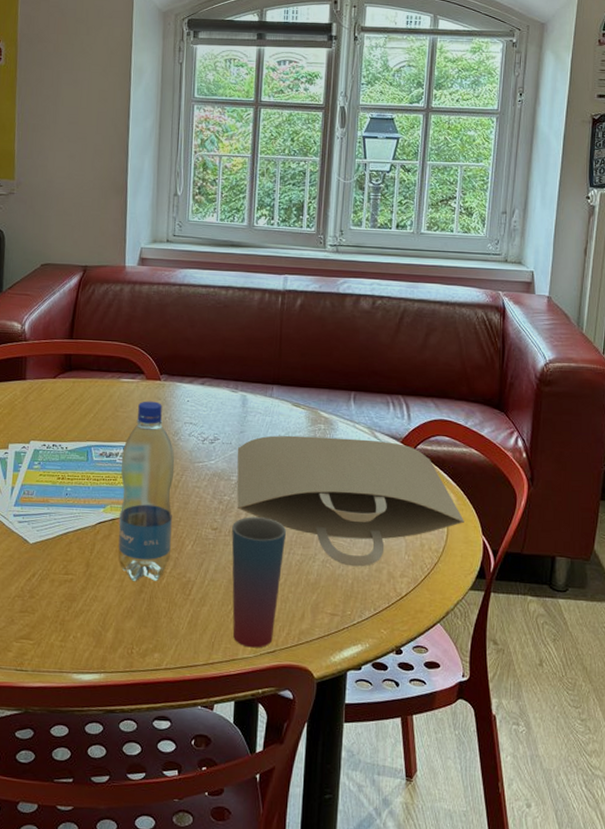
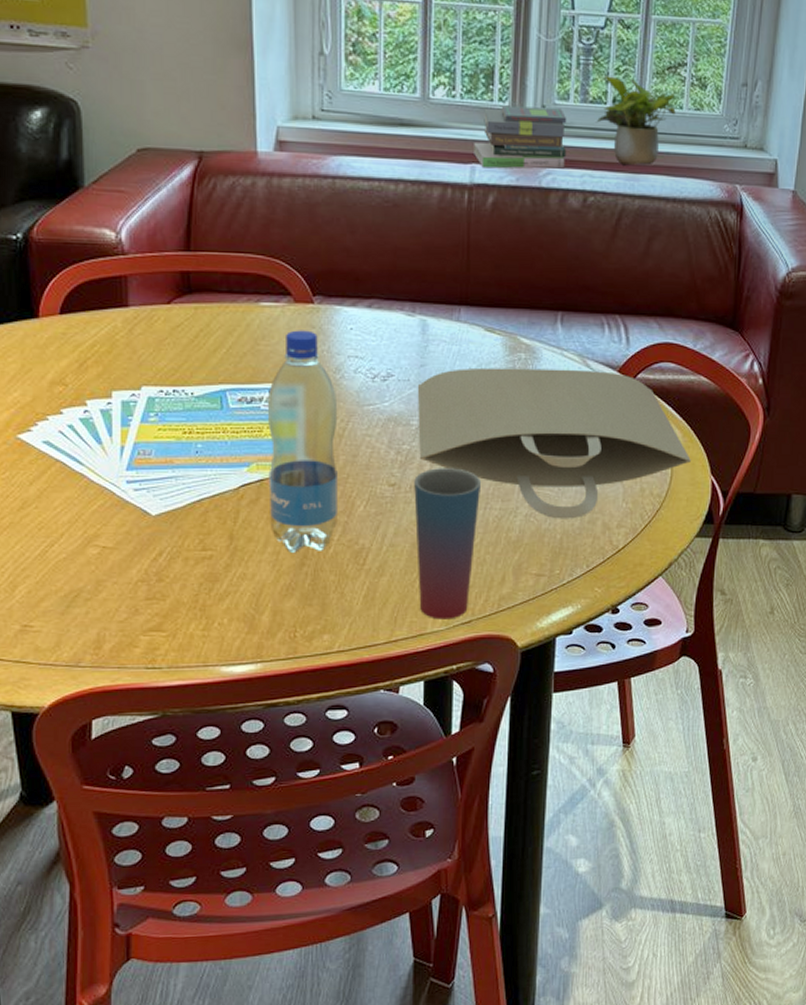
books: none [286,231,360,279] -> present [472,105,567,169]
potted plant: none [383,207,447,276] -> present [596,76,676,166]

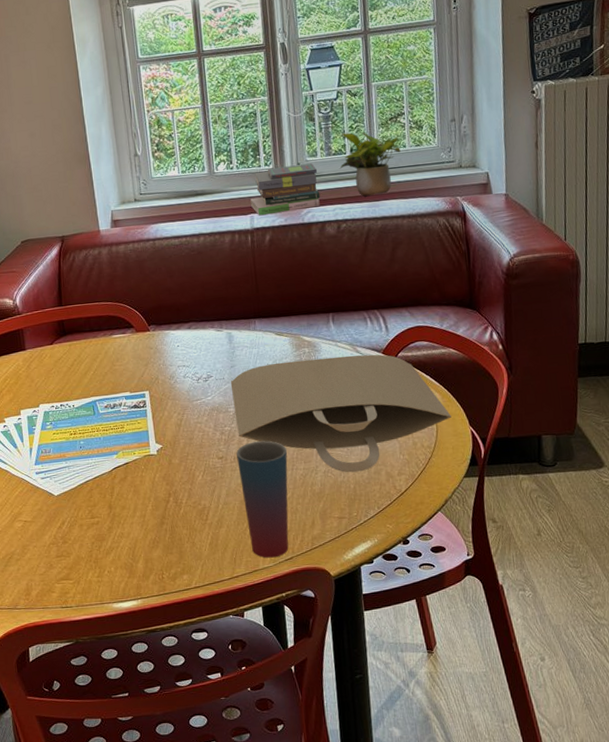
bottle: present [267,330,339,553] -> none [125,351,184,515]

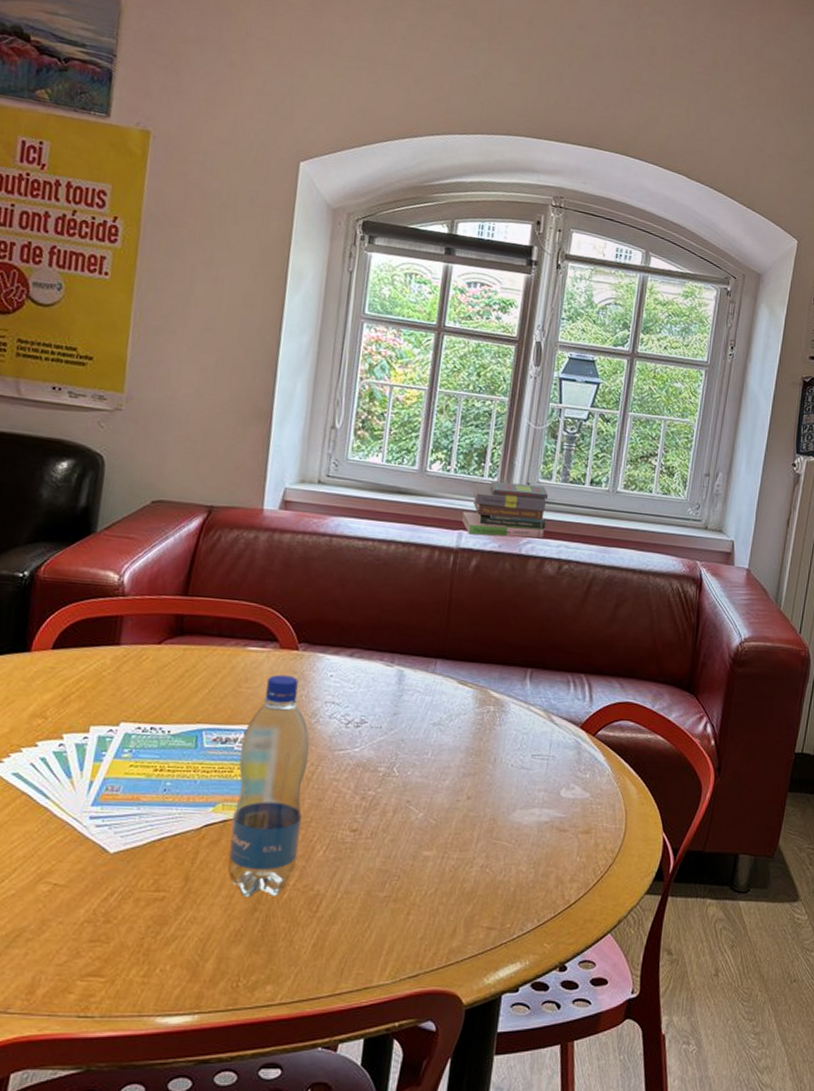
bottle: none [125,351,184,515] -> present [227,674,310,897]
tote bag: present [230,354,451,473] -> none [383,718,645,872]
cup: present [236,440,289,558] -> none [367,815,441,973]
potted plant: present [339,132,401,197] -> none [574,460,646,540]

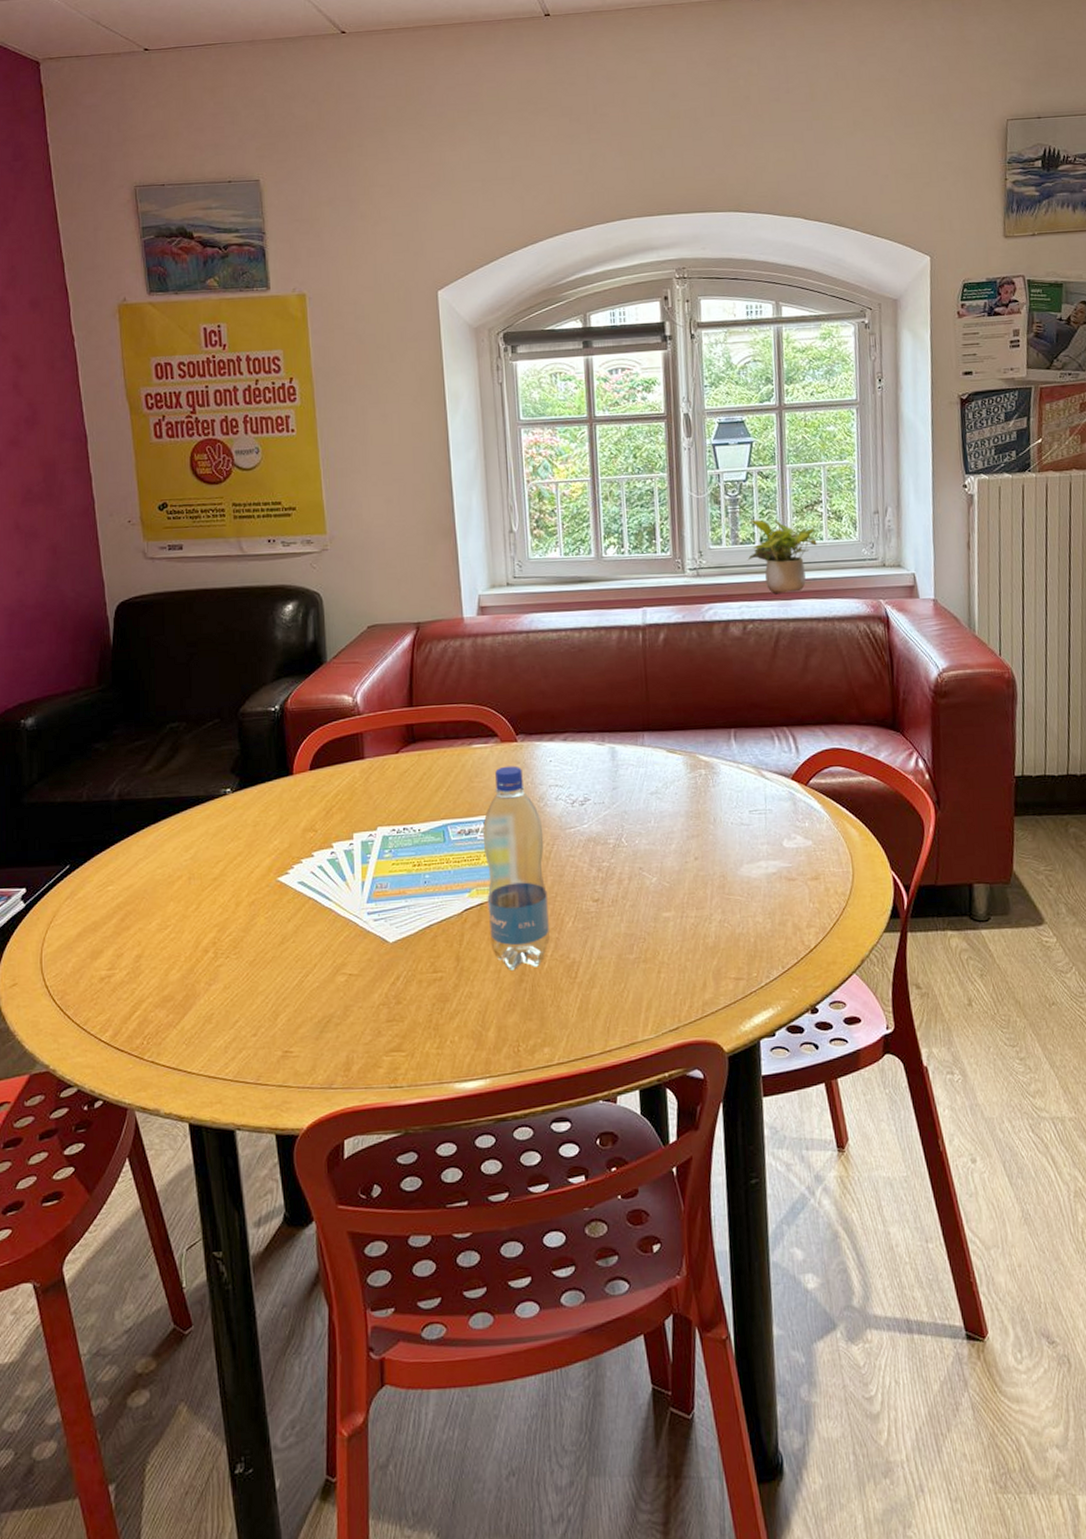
books: present [461,481,549,539] -> none [642,552,725,610]
potted plant: none [574,460,646,540] -> present [747,519,817,595]

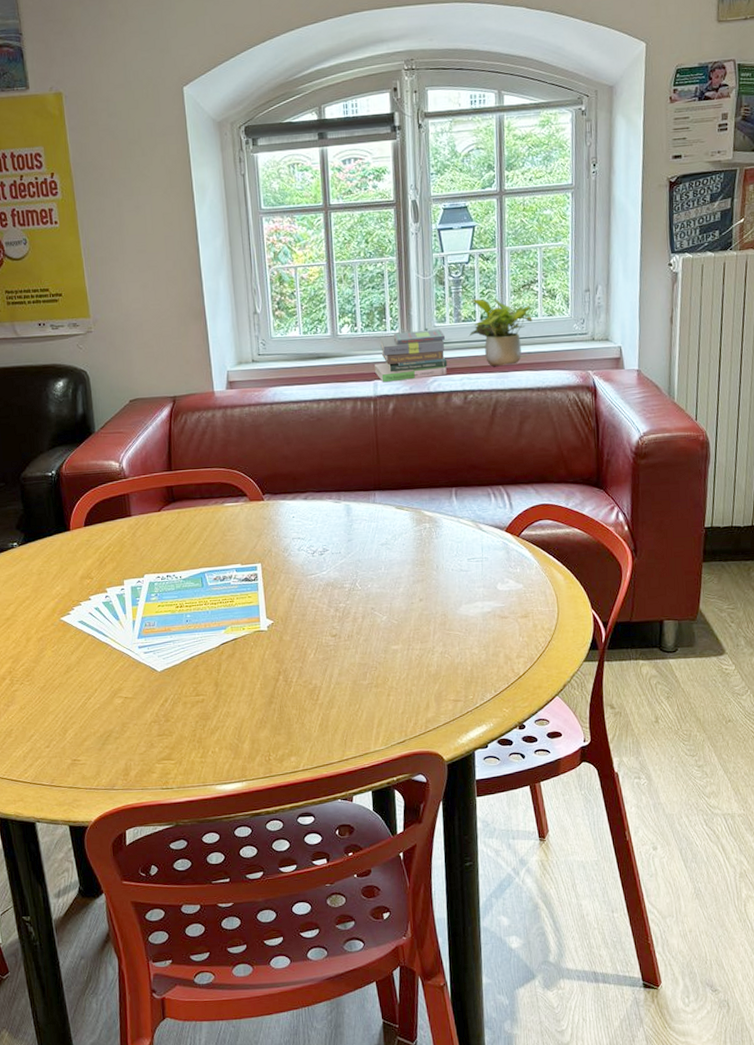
bottle: present [482,766,550,970] -> none [235,521,295,694]
books: none [642,552,725,610] -> present [373,329,448,383]

